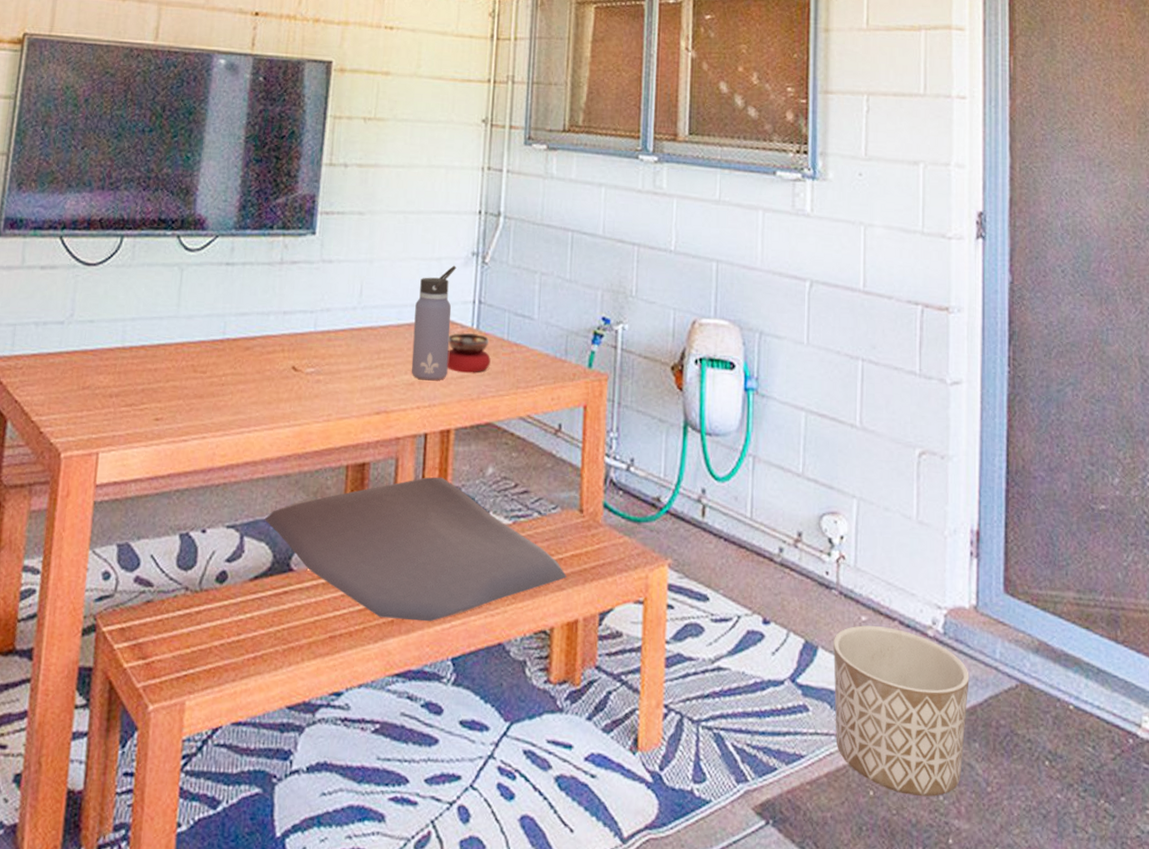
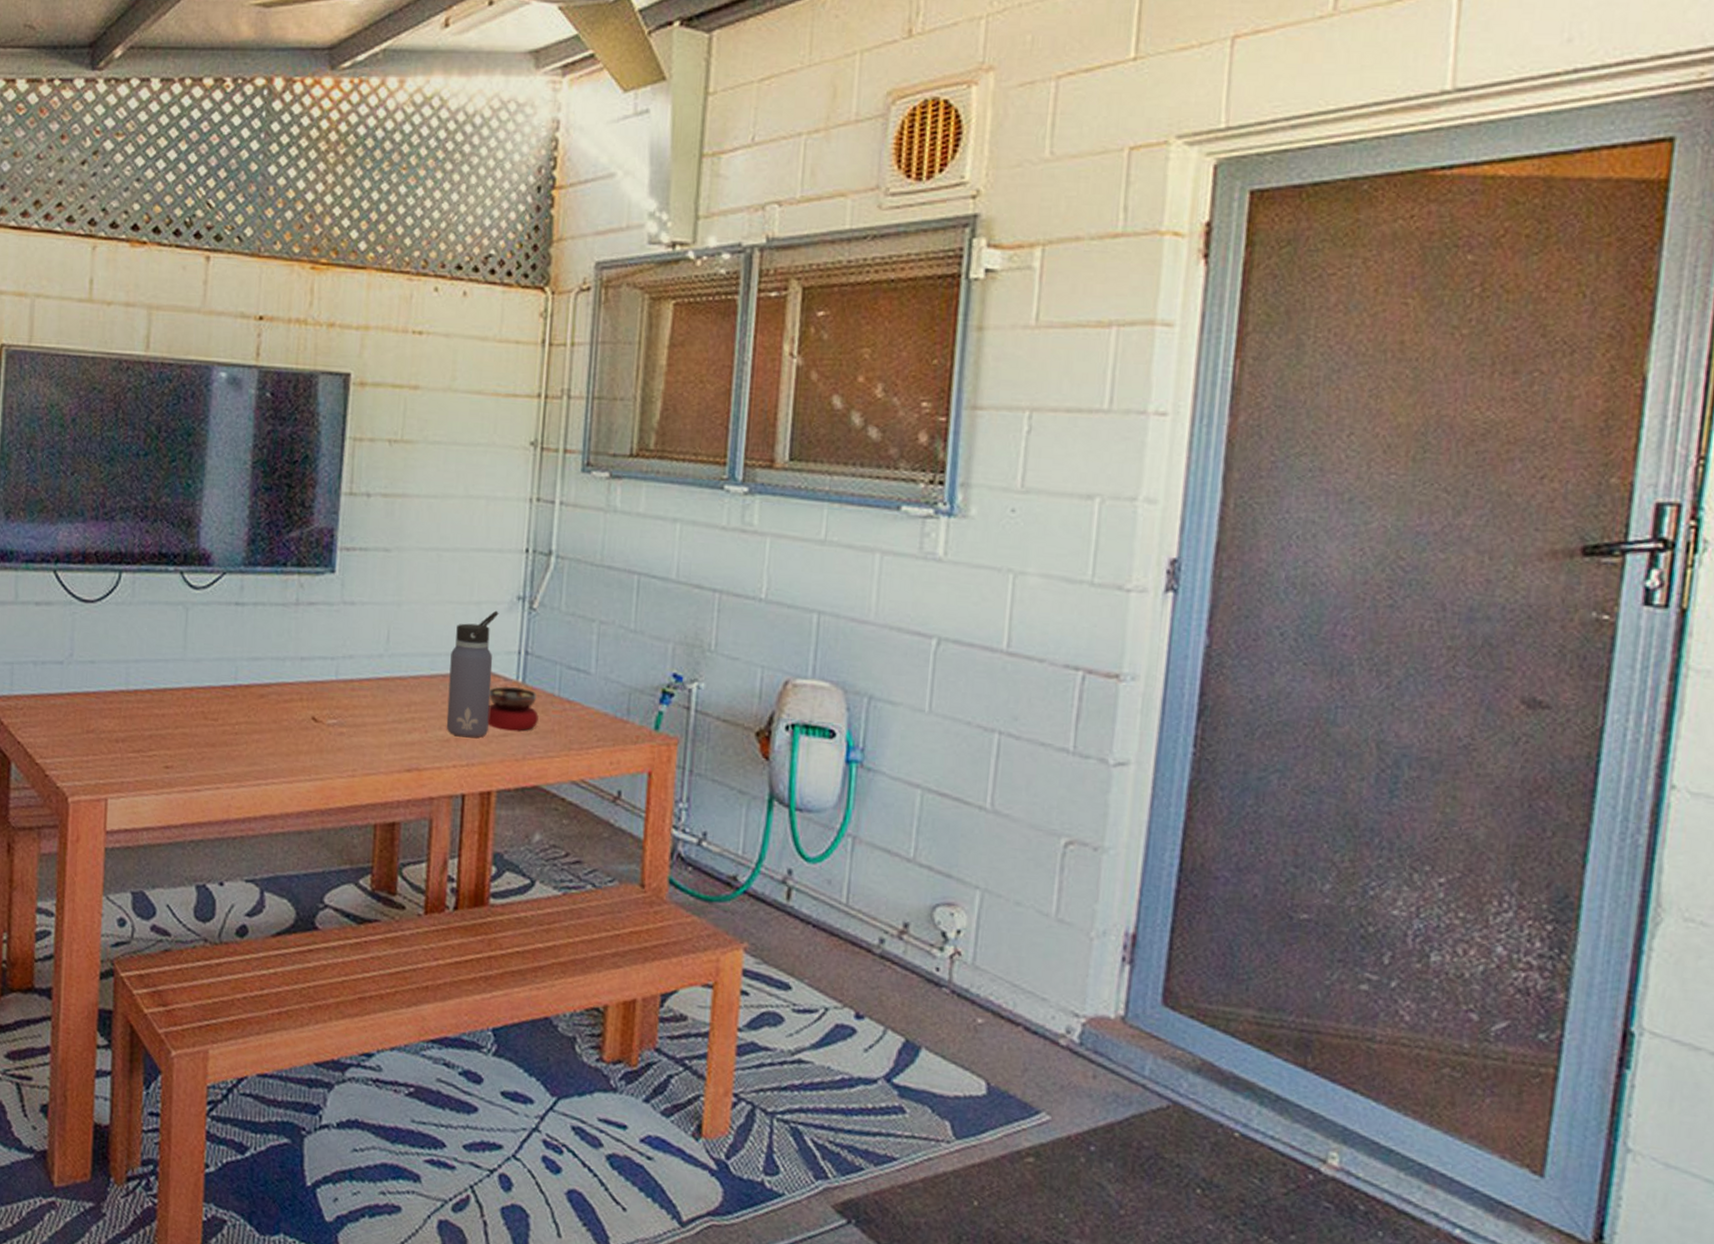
cushion: present [264,477,568,622] -> none [285,841,625,991]
planter: present [833,625,969,797] -> none [936,1028,1109,1214]

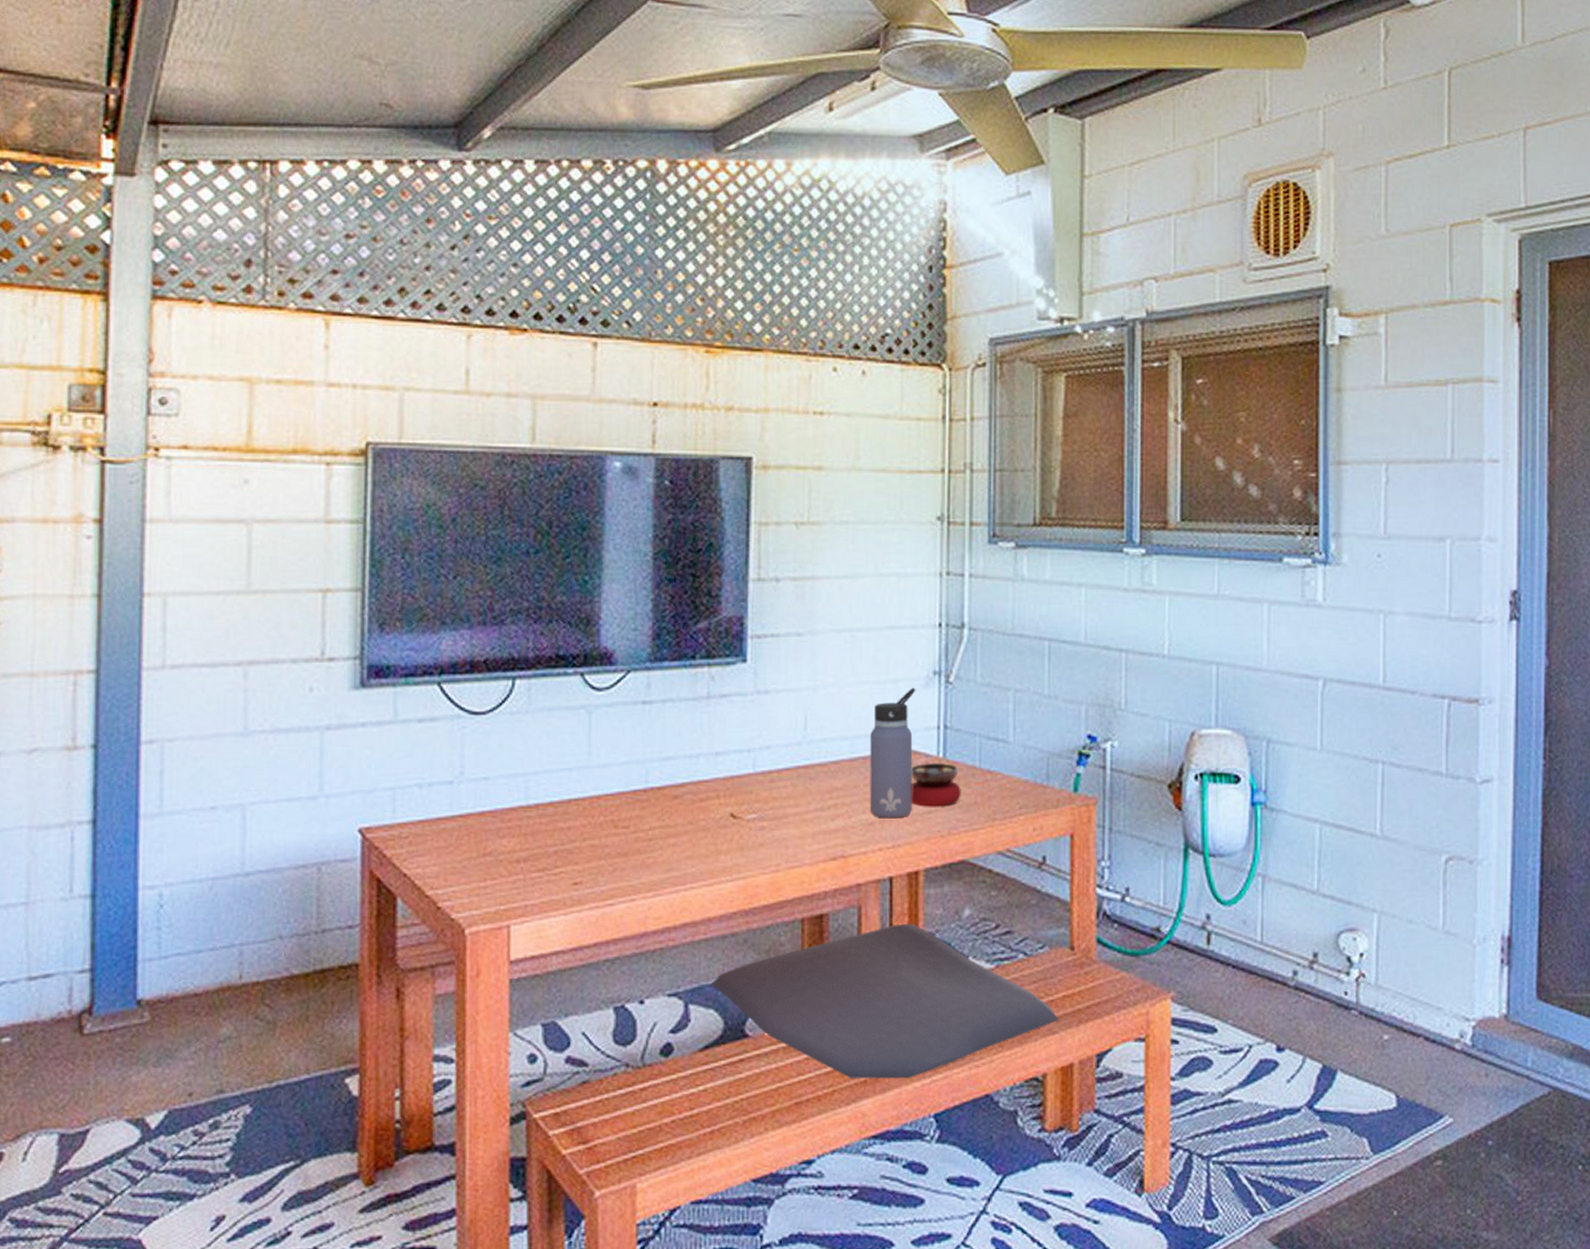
cushion: none [285,841,625,991] -> present [711,923,1060,1079]

